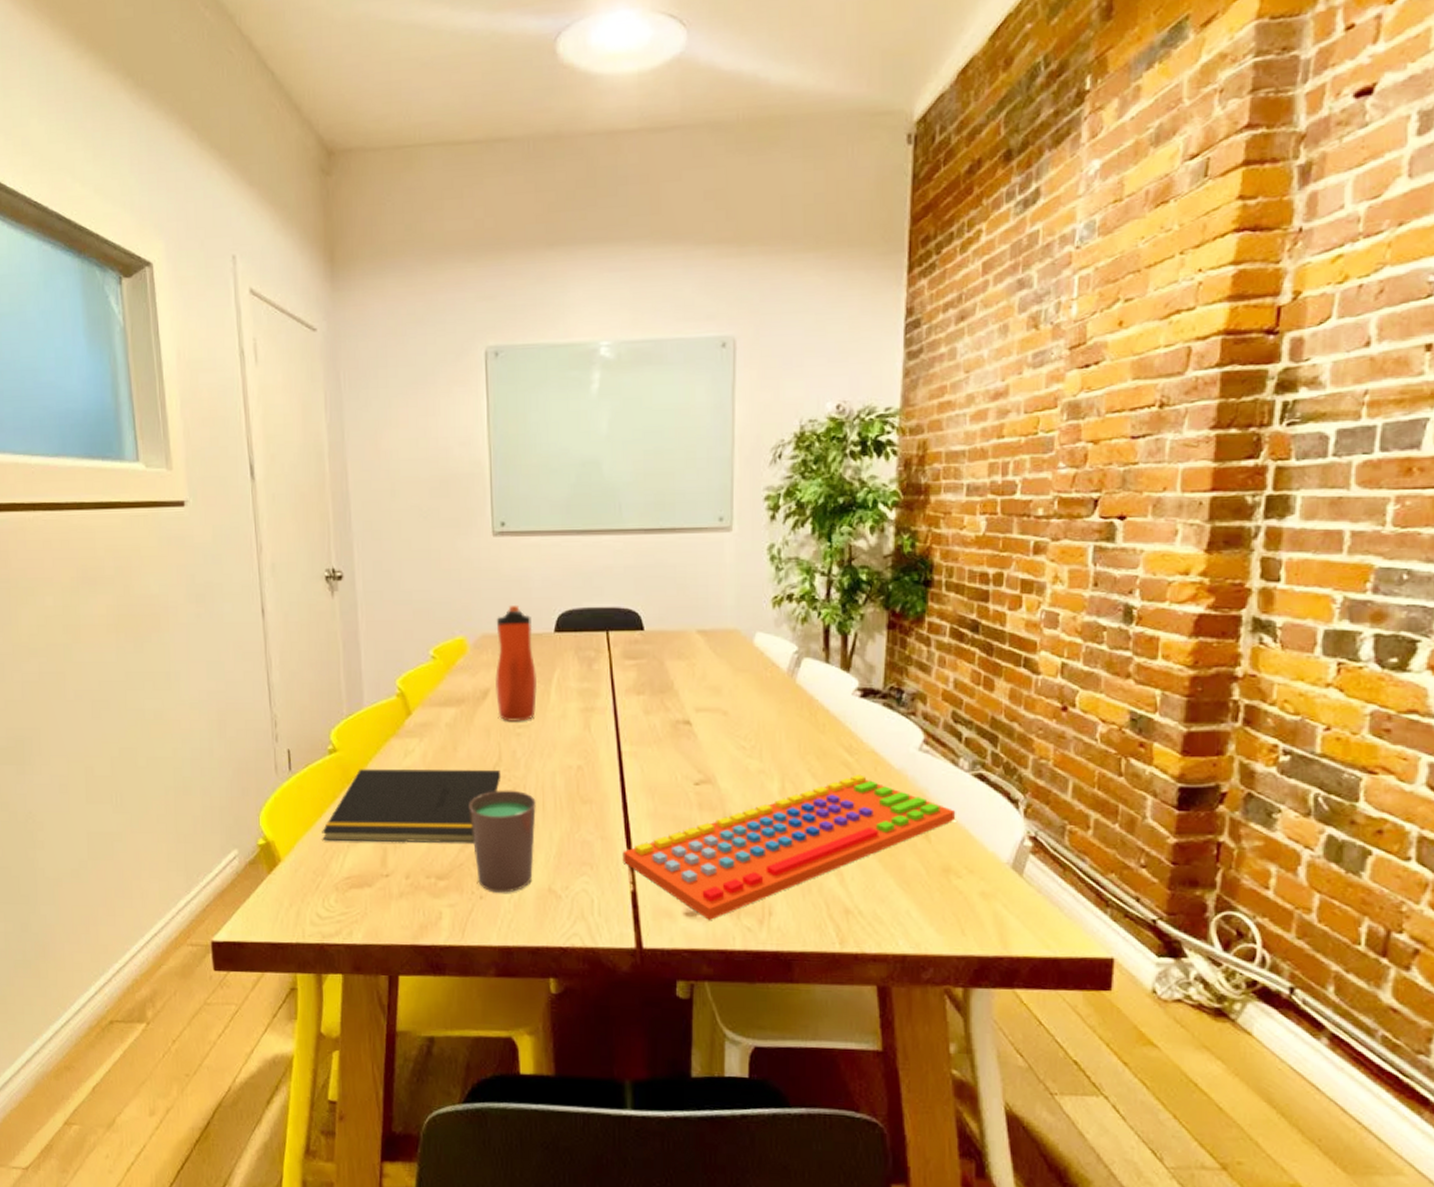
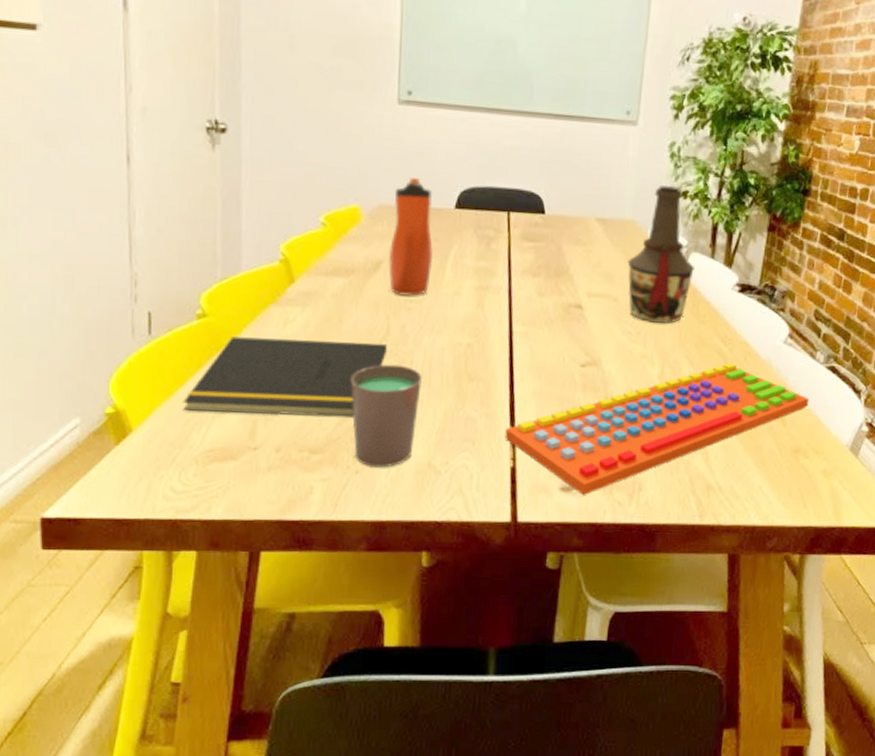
bottle: none [734,589,809,735] -> present [627,184,696,324]

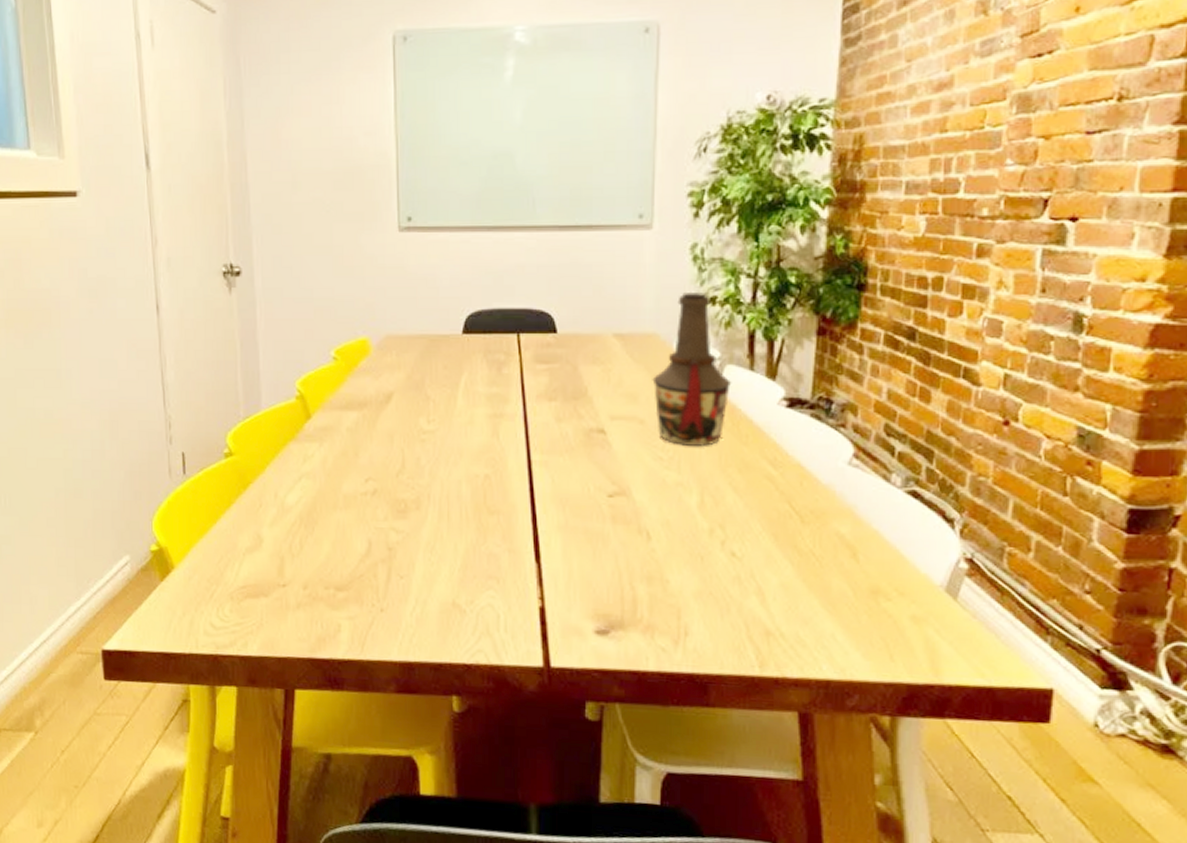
notepad: present [183,336,388,417] -> none [217,474,405,554]
cup: present [350,364,422,468] -> none [370,498,440,606]
water bottle: present [388,177,434,296] -> none [398,304,444,427]
keyboard: present [505,363,810,495] -> none [531,489,887,639]

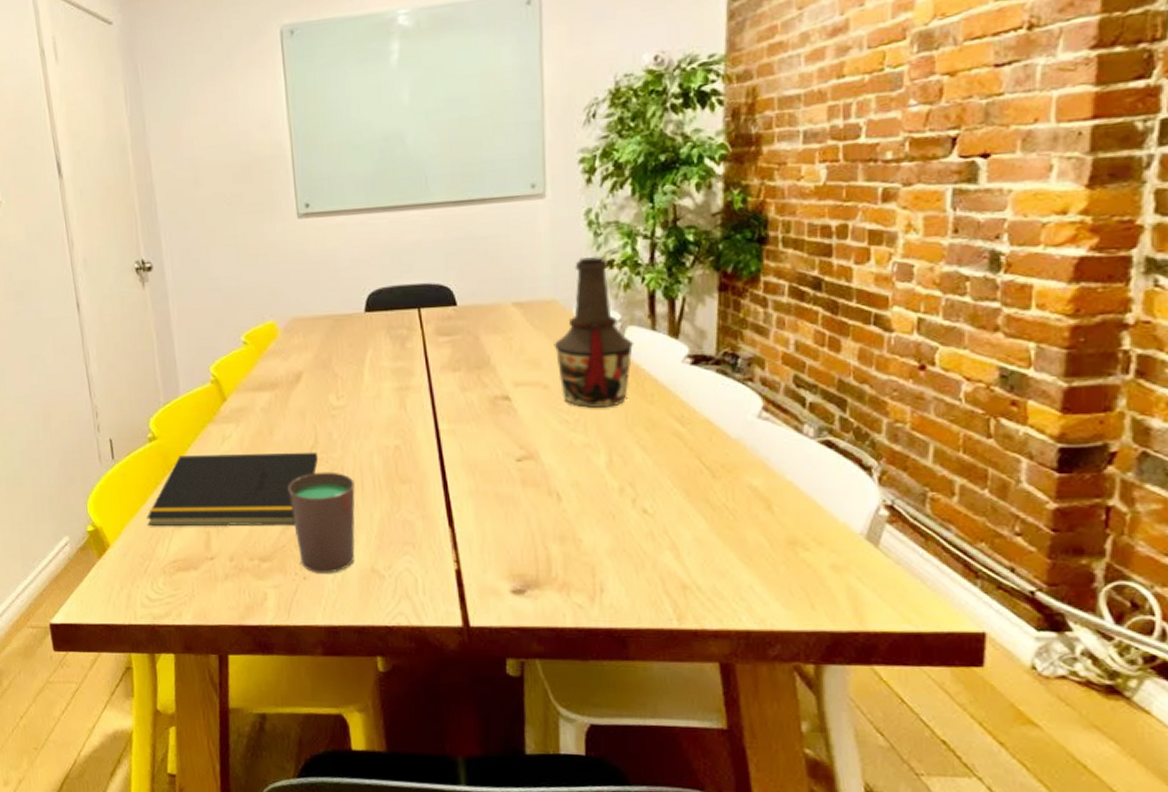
notepad: none [217,474,405,554] -> present [147,451,319,527]
cup: none [370,498,440,606] -> present [287,472,356,573]

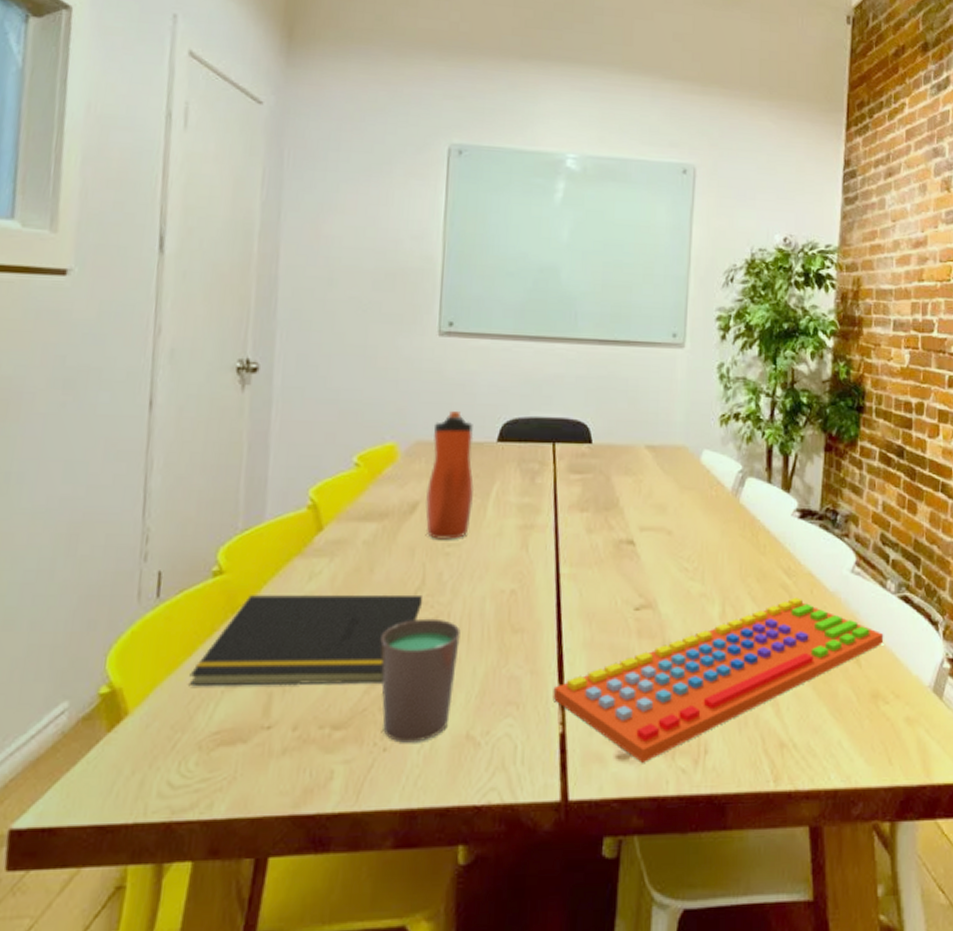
water bottle: none [305,286,350,404] -> present [425,410,475,539]
keyboard: none [444,445,802,597] -> present [553,597,884,763]
bottle: present [553,255,634,408] -> none [680,407,752,556]

